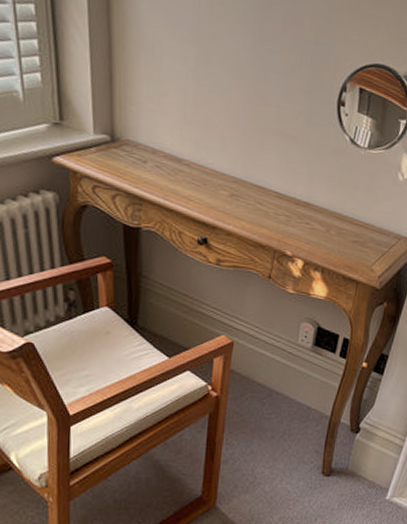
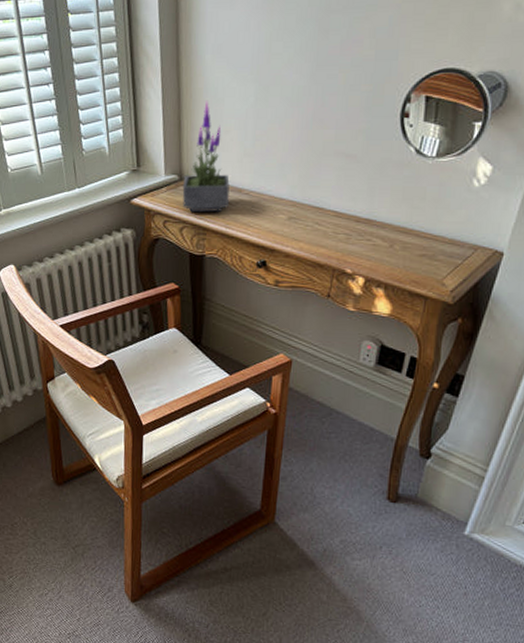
potted plant: none [114,56,168,183] -> present [182,101,230,213]

